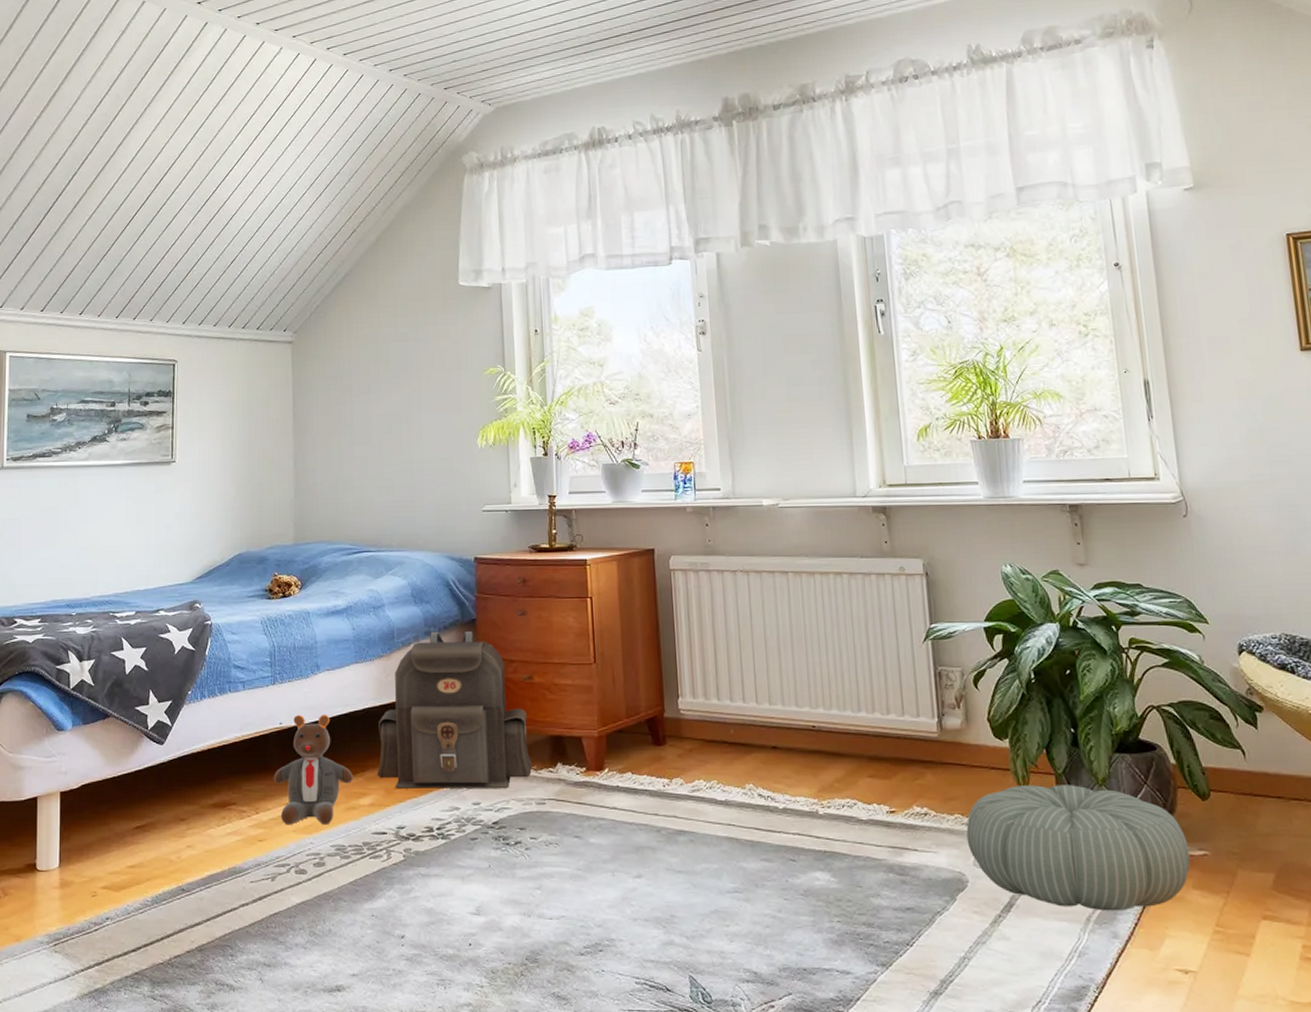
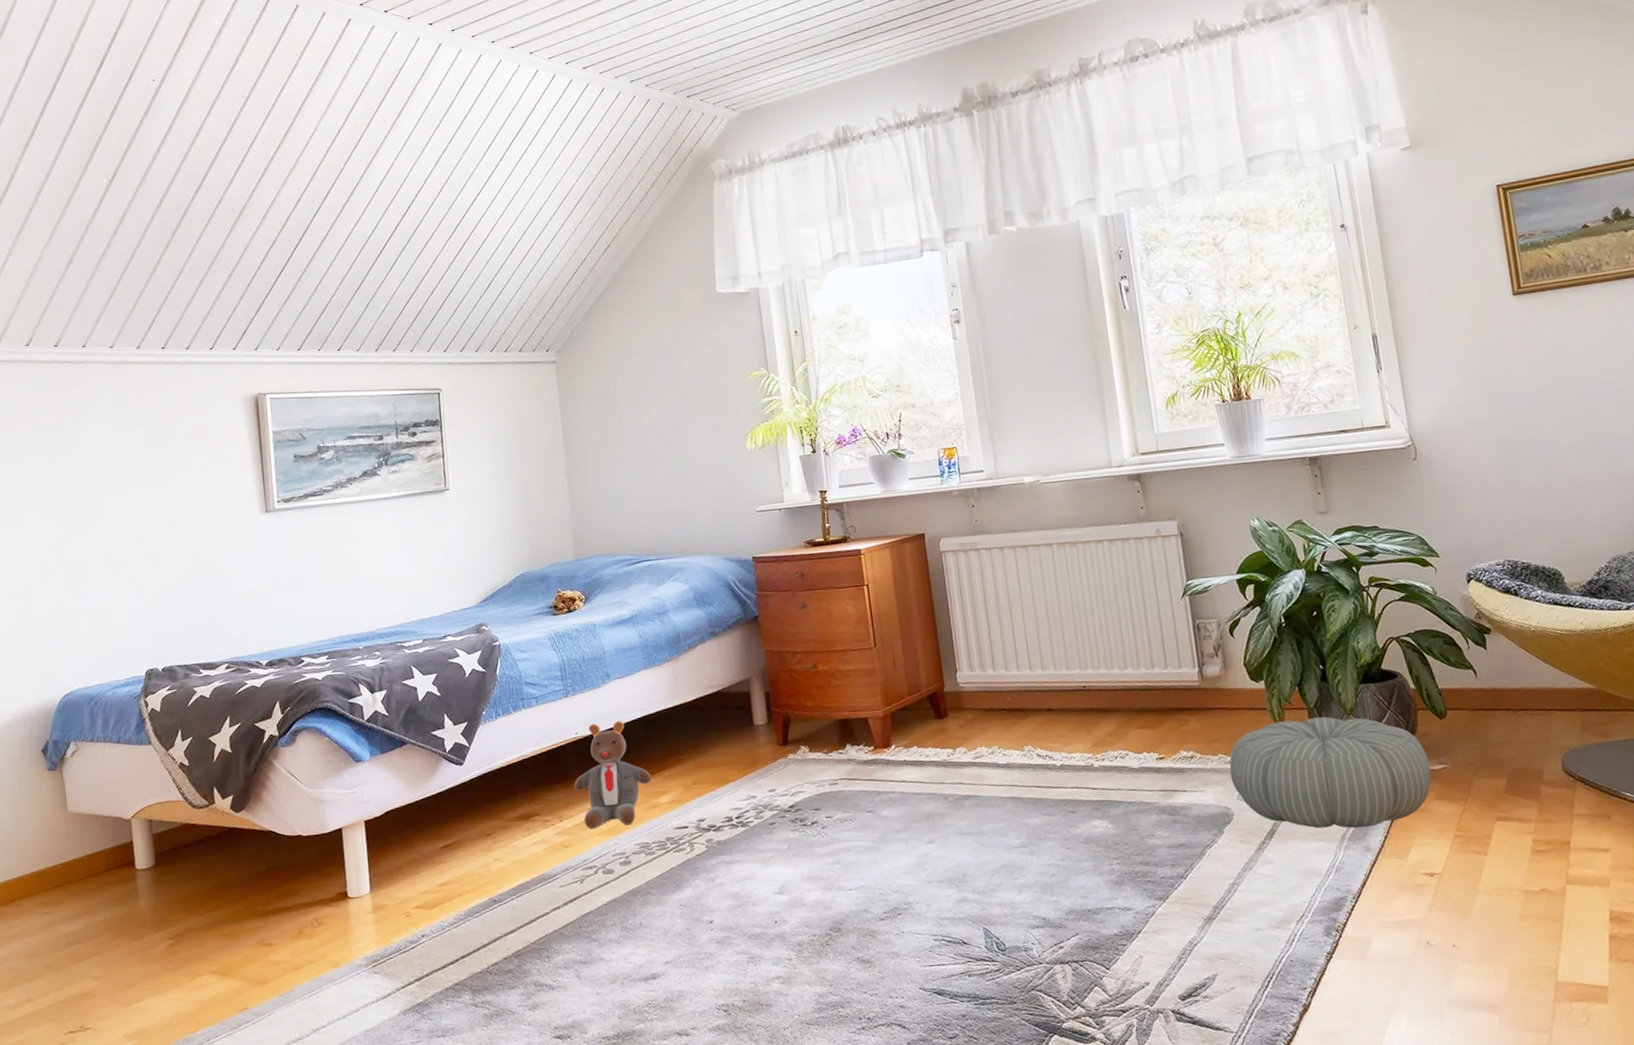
backpack: present [377,630,533,789] -> none [671,627,823,784]

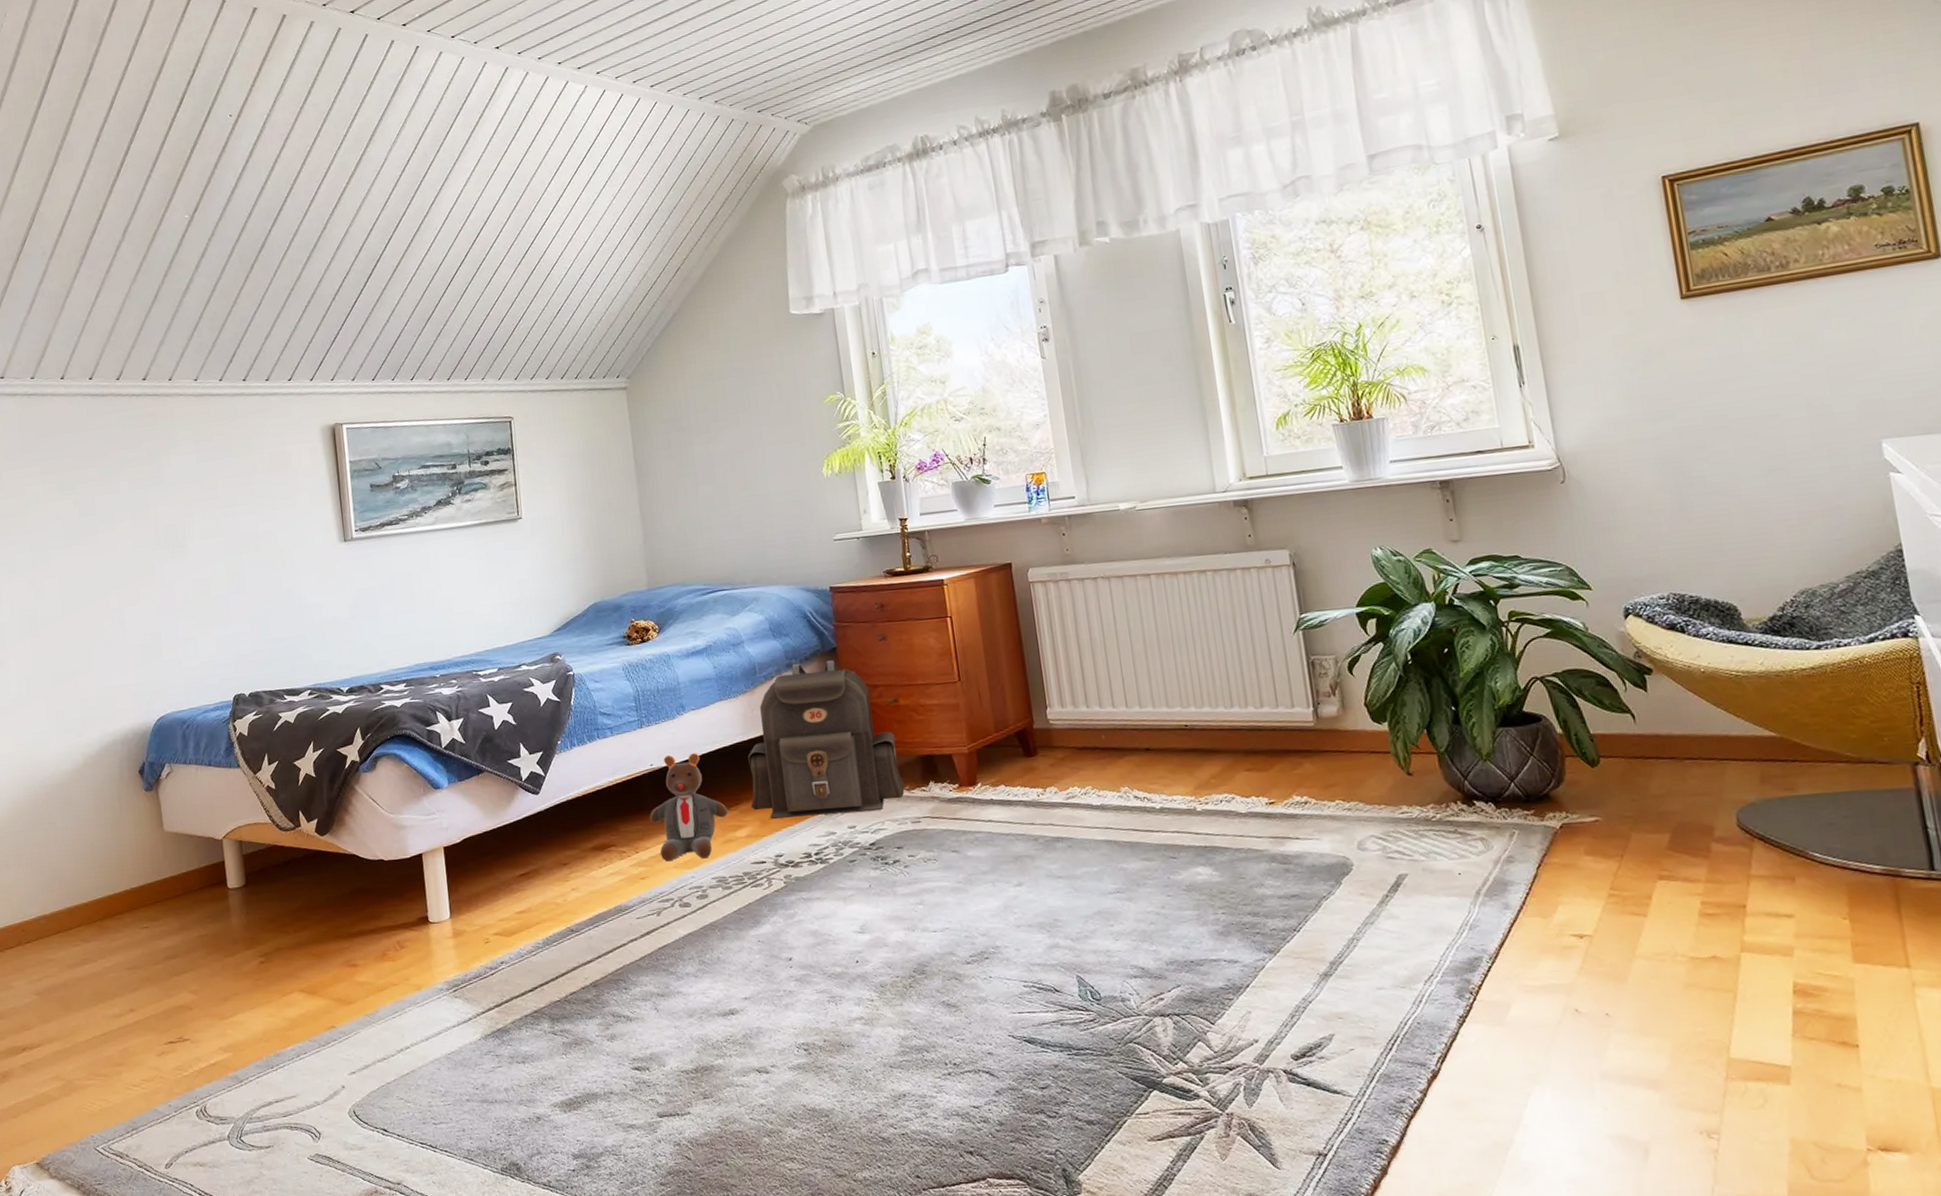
backpack: none [671,627,823,784] -> present [748,659,905,819]
pouf: present [1229,716,1432,829] -> none [1348,762,1582,884]

